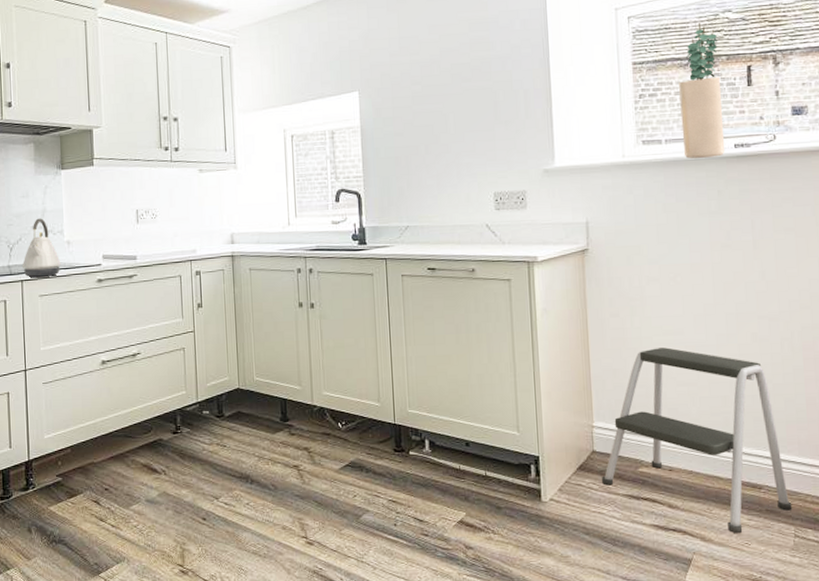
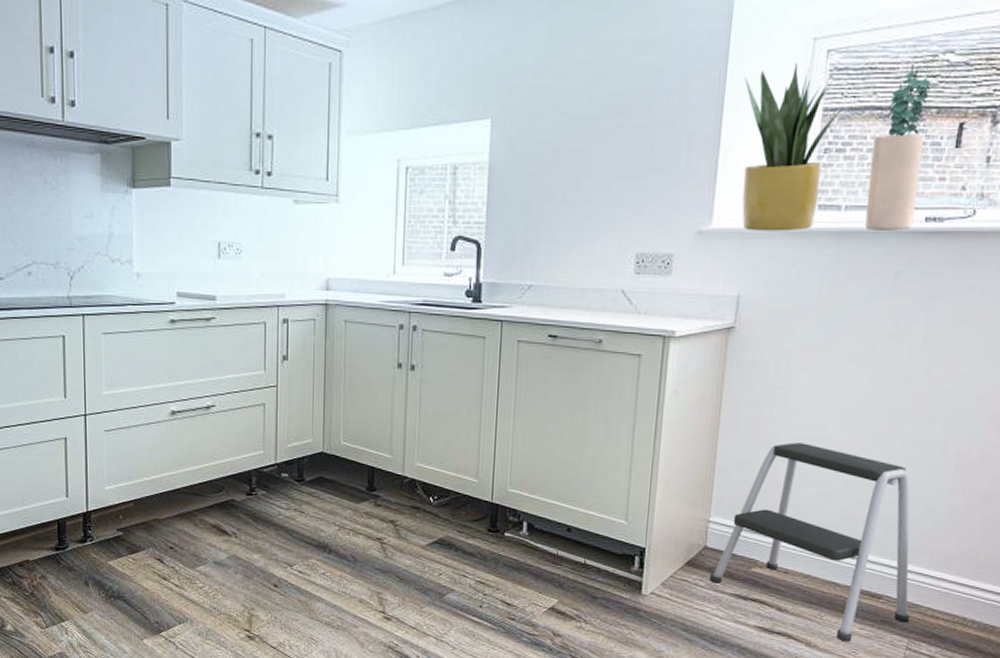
kettle: present [23,218,61,277] -> none [85,244,129,312]
planter: none [563,28,649,166] -> present [742,62,843,231]

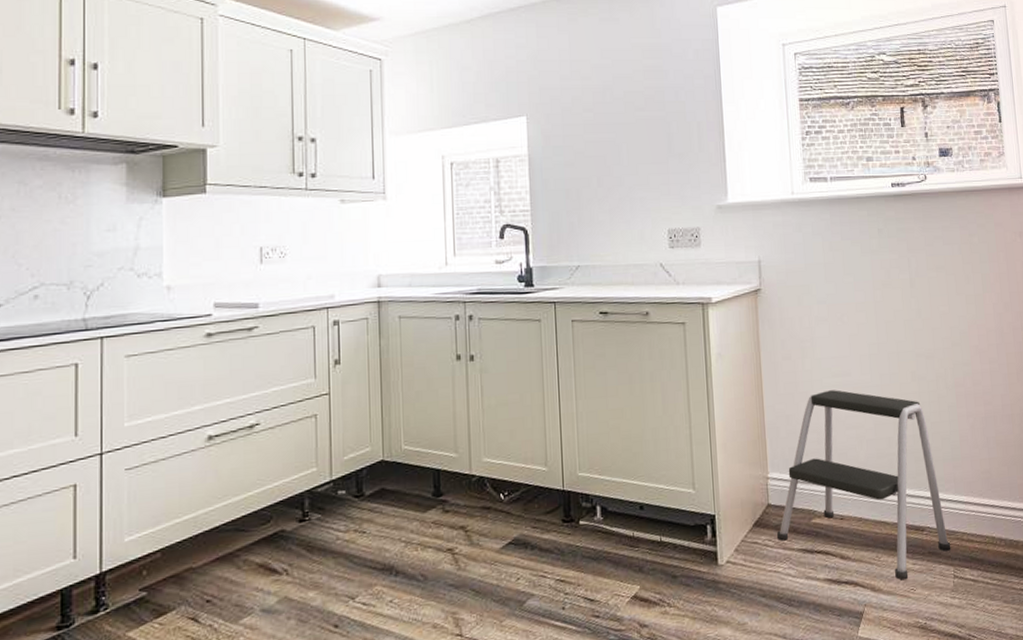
planter: present [742,62,843,231] -> none [734,63,814,203]
vase: present [865,64,931,231] -> none [840,63,884,197]

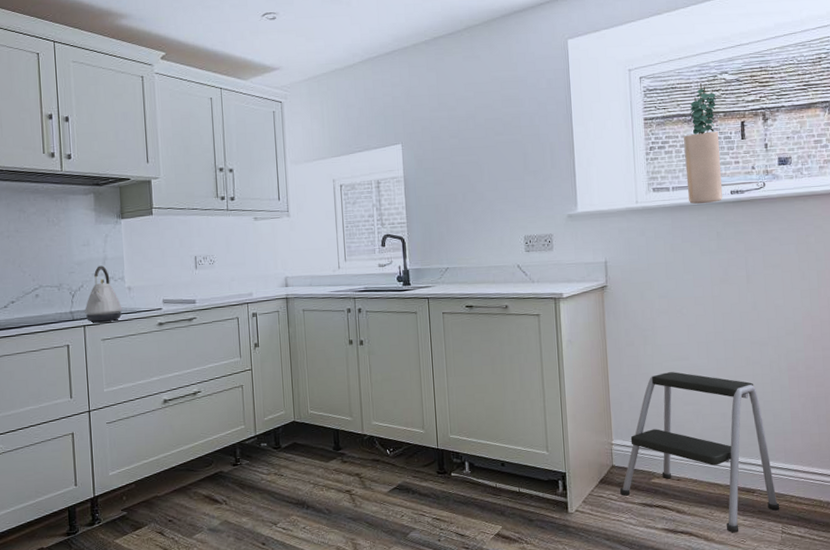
kettle: none [104,257,157,333] -> present [85,265,122,322]
vase: none [840,63,884,197] -> present [682,83,723,204]

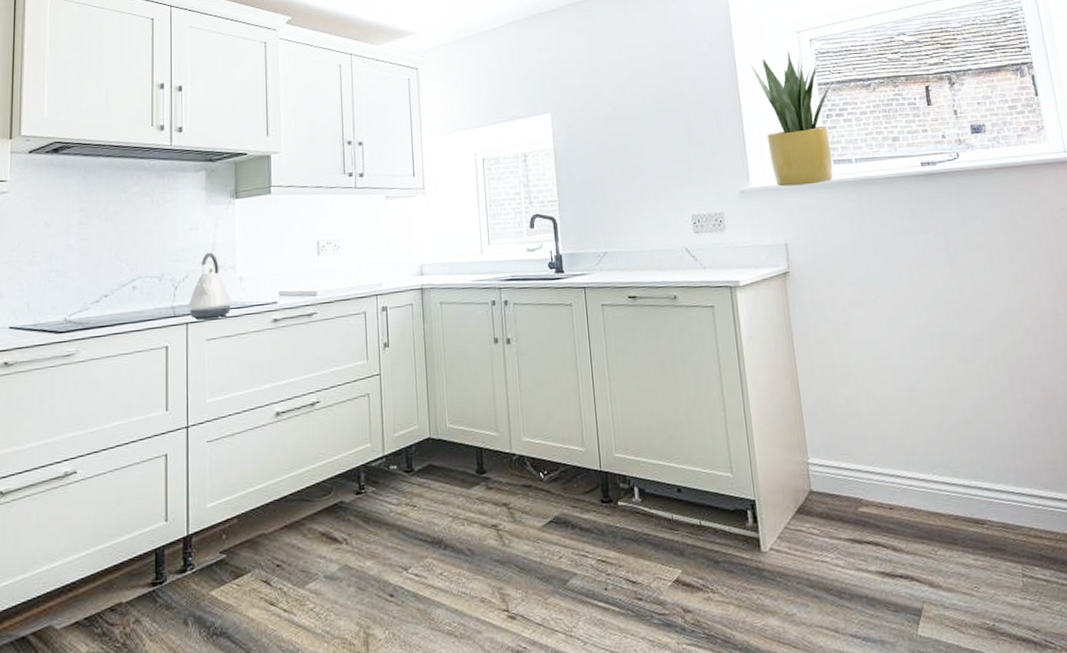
planter: none [584,87,658,212] -> present [750,50,834,187]
step stool: present [620,372,780,533] -> none [822,373,1017,577]
vase: present [682,83,723,204] -> none [862,45,913,177]

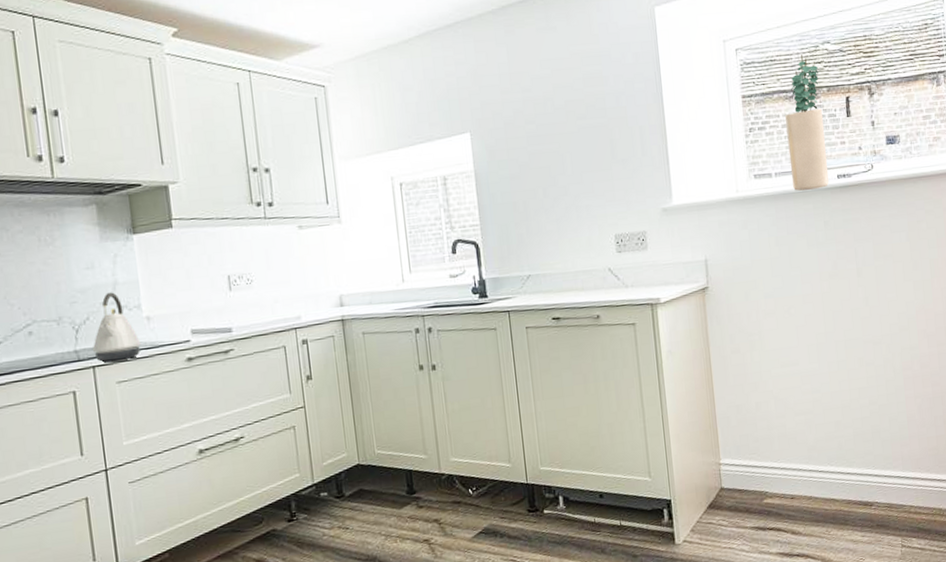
planter: present [750,50,834,187] -> none [675,60,757,203]
vase: none [862,45,913,177] -> present [784,55,830,191]

